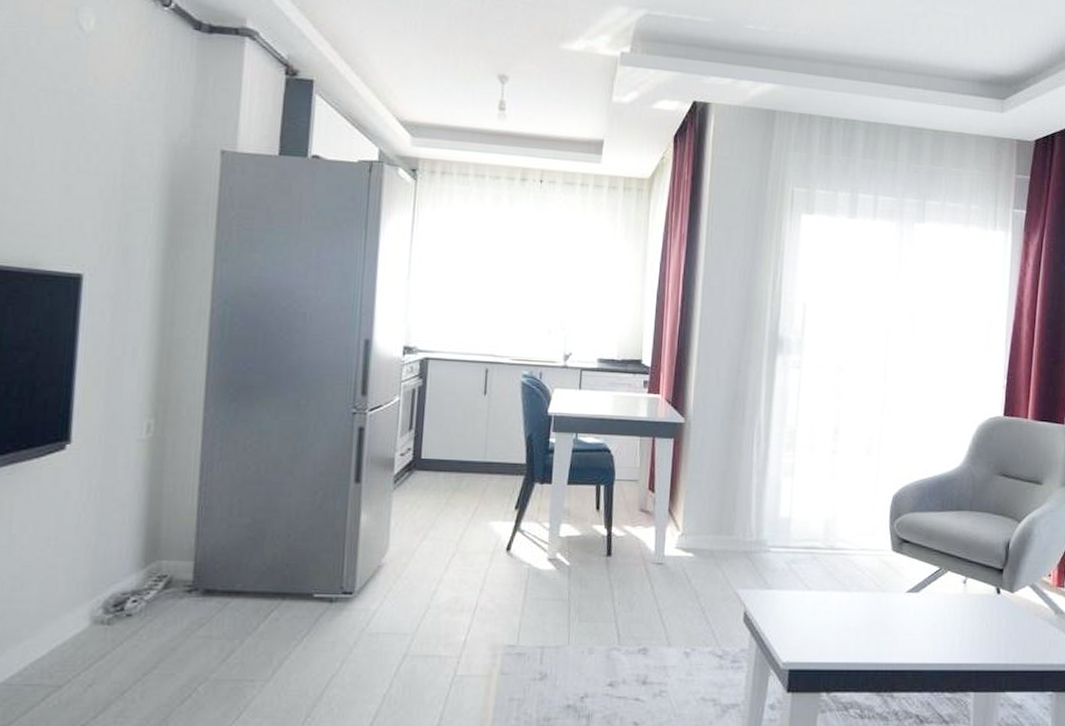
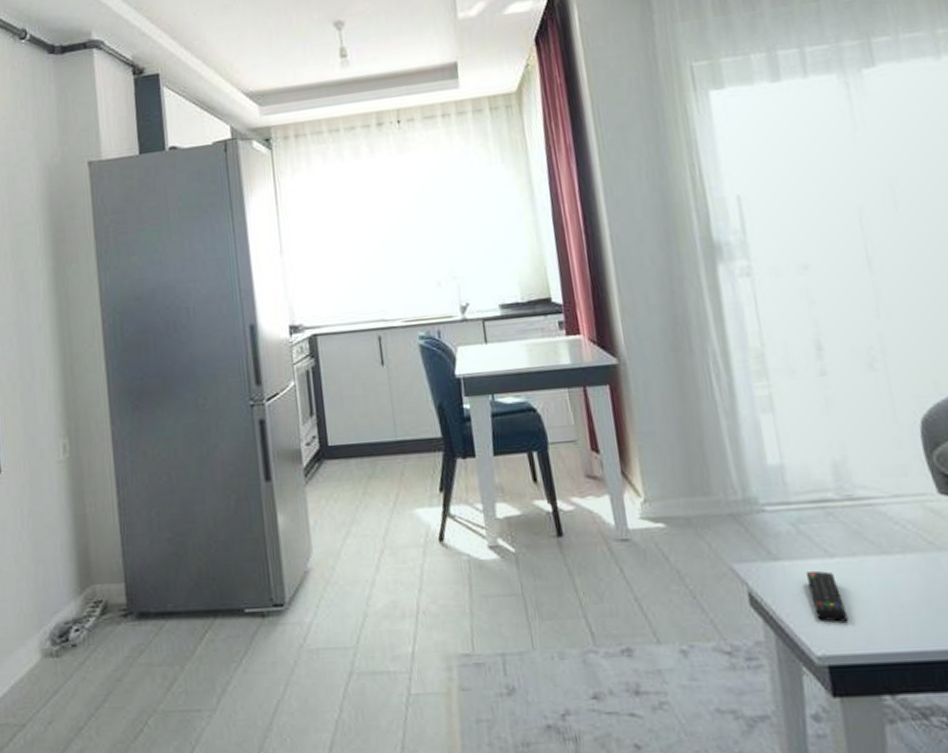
remote control: none [788,600,811,638] -> present [805,571,849,623]

